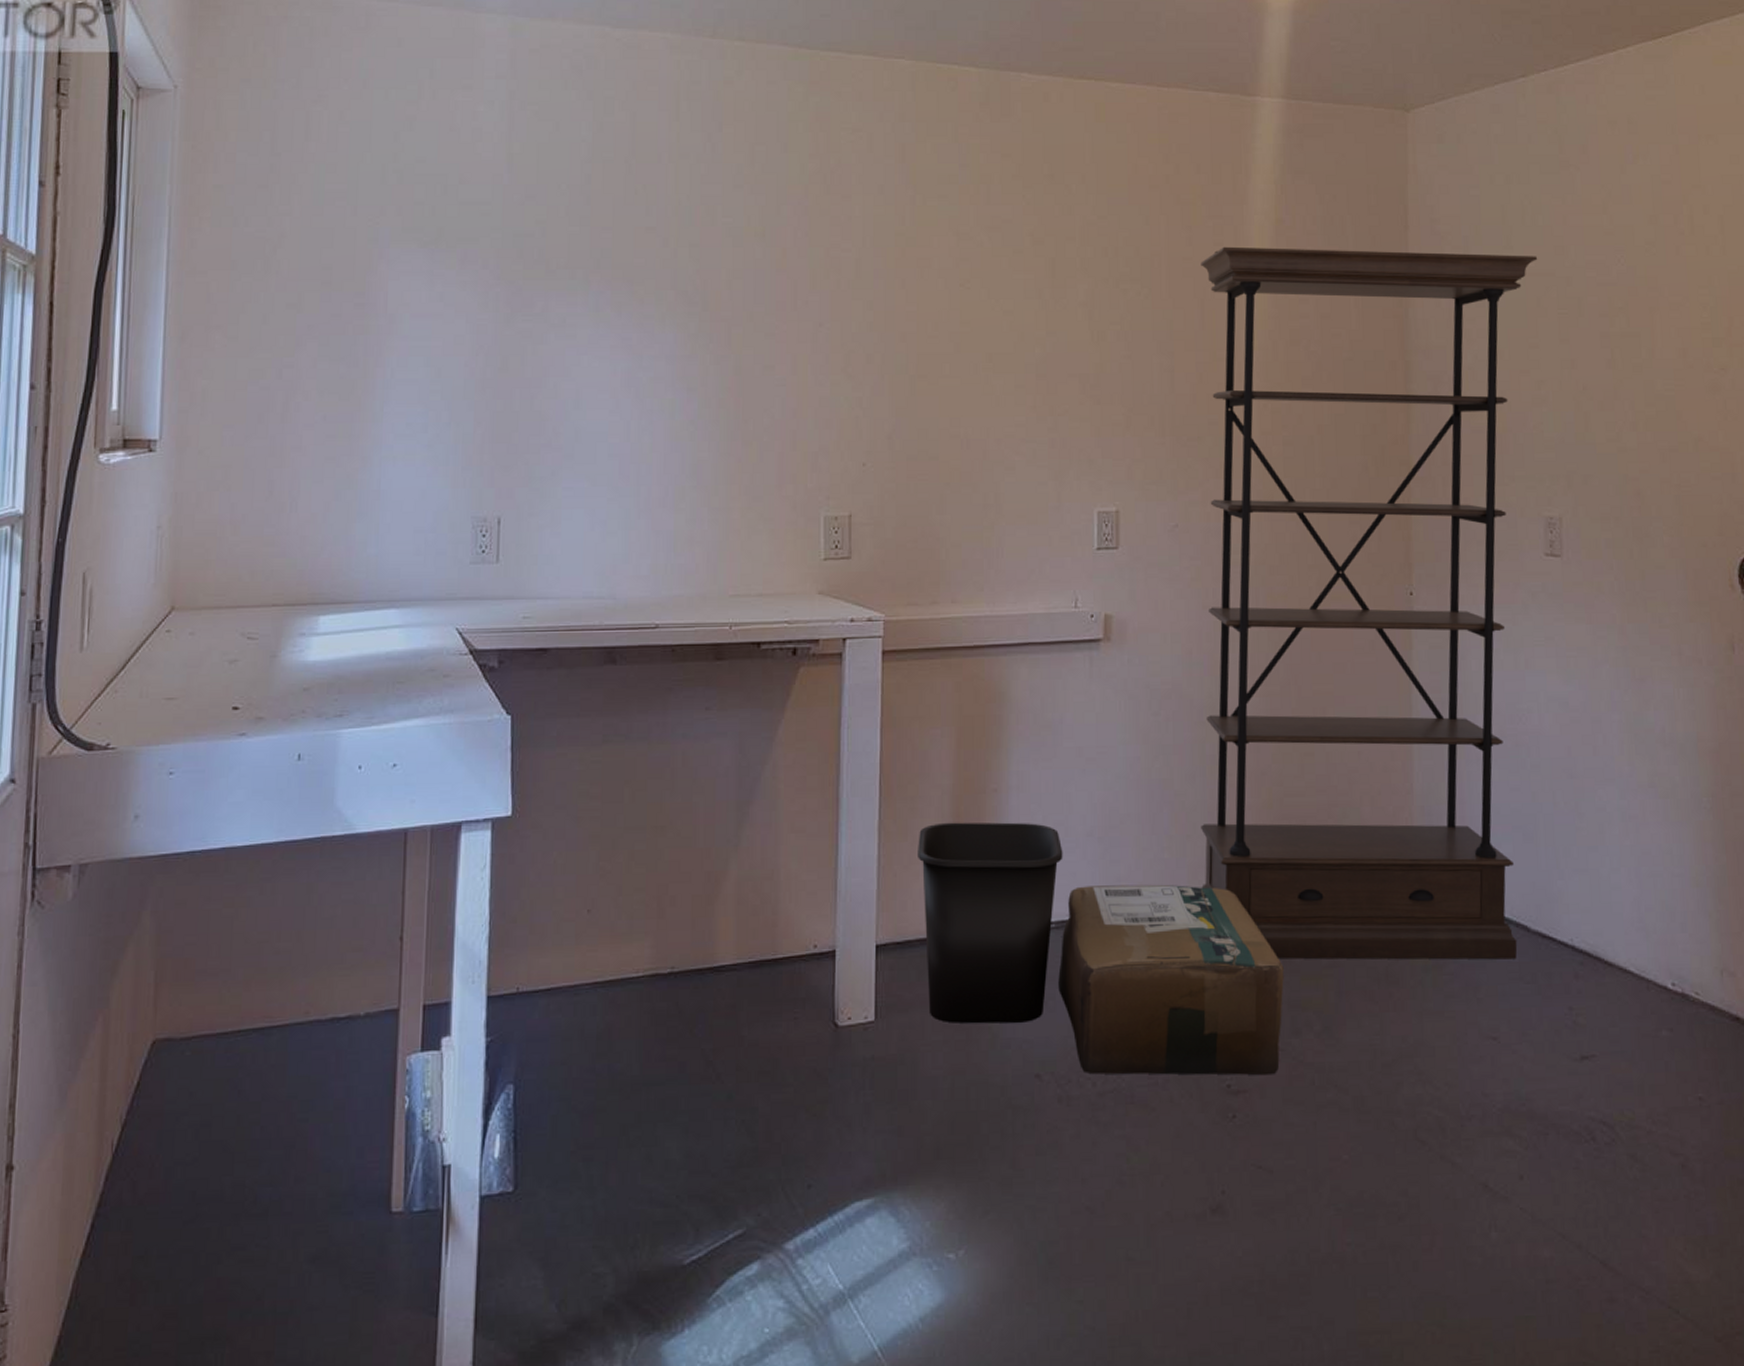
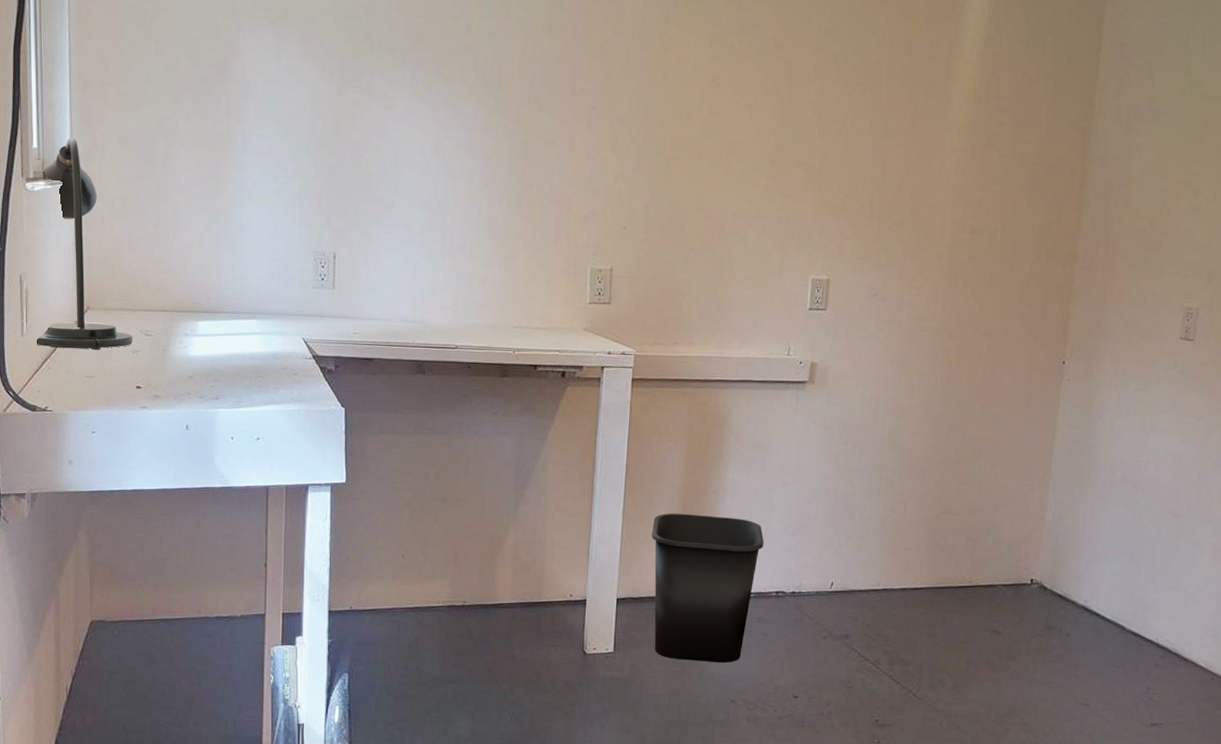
desk lamp: none [100,394,231,664] -> present [37,137,133,350]
cardboard box: present [1058,884,1284,1076] -> none [753,568,928,716]
bookshelf: present [1201,246,1538,960] -> none [869,58,1212,649]

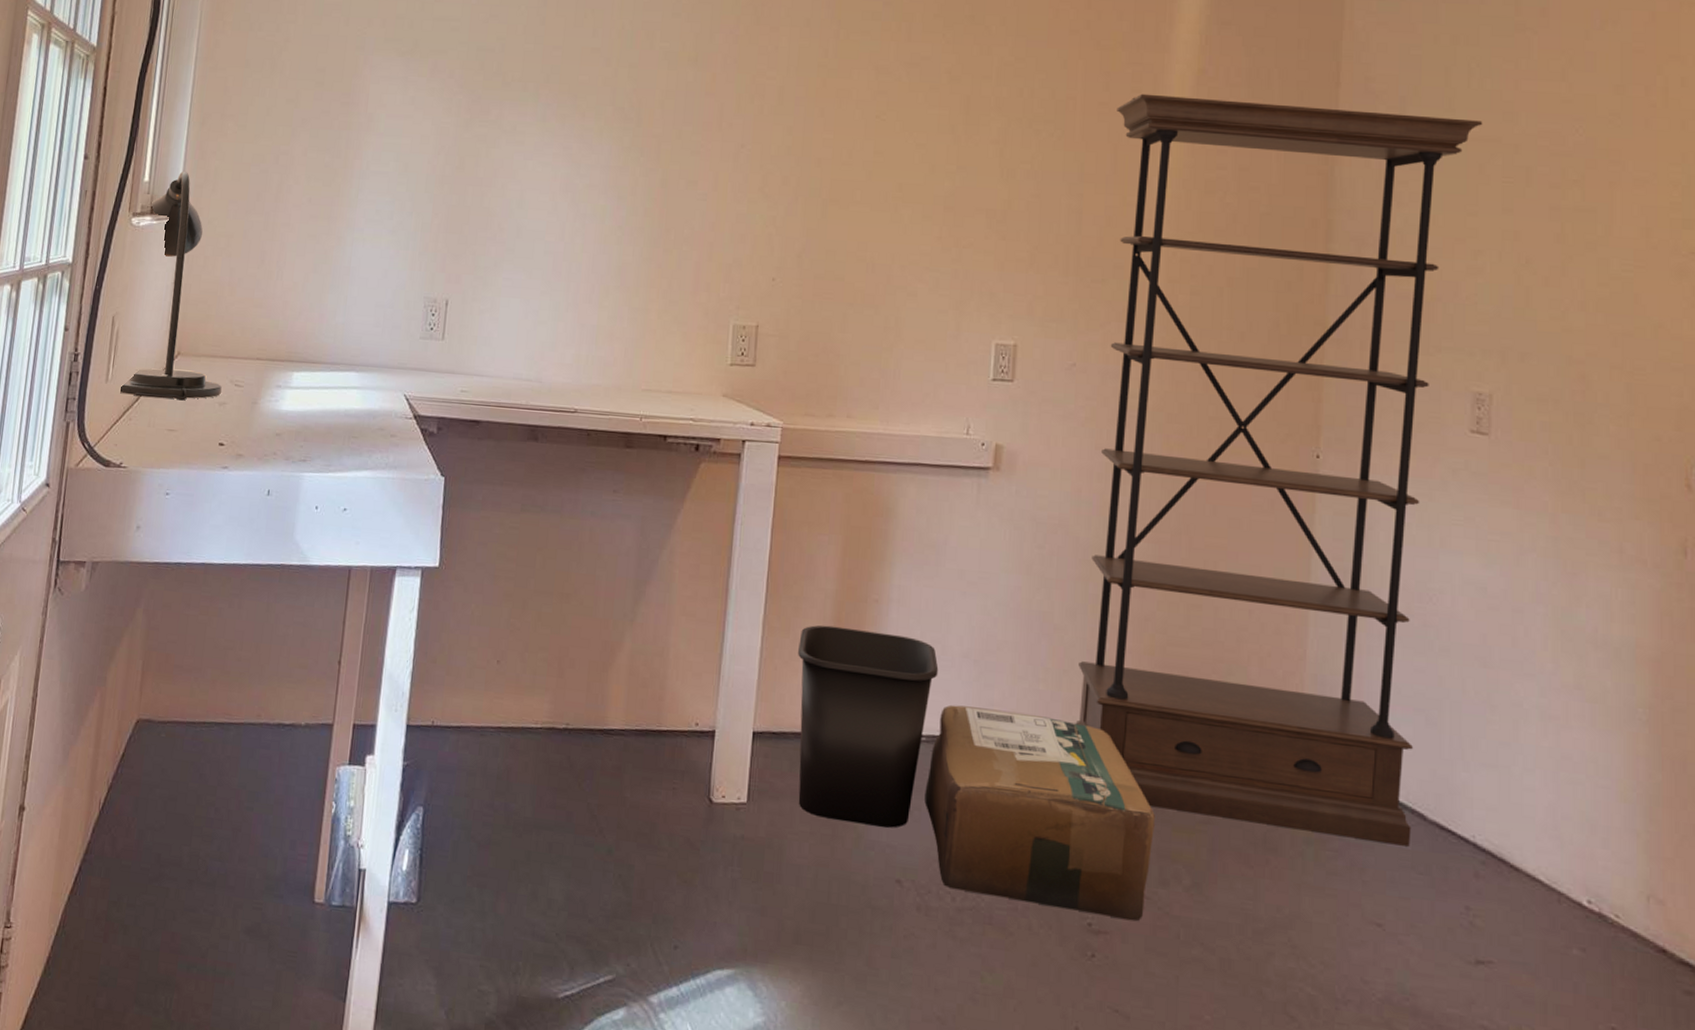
cardboard box: none [753,568,928,716] -> present [924,704,1155,921]
bookshelf: none [869,58,1212,649] -> present [1075,93,1483,847]

